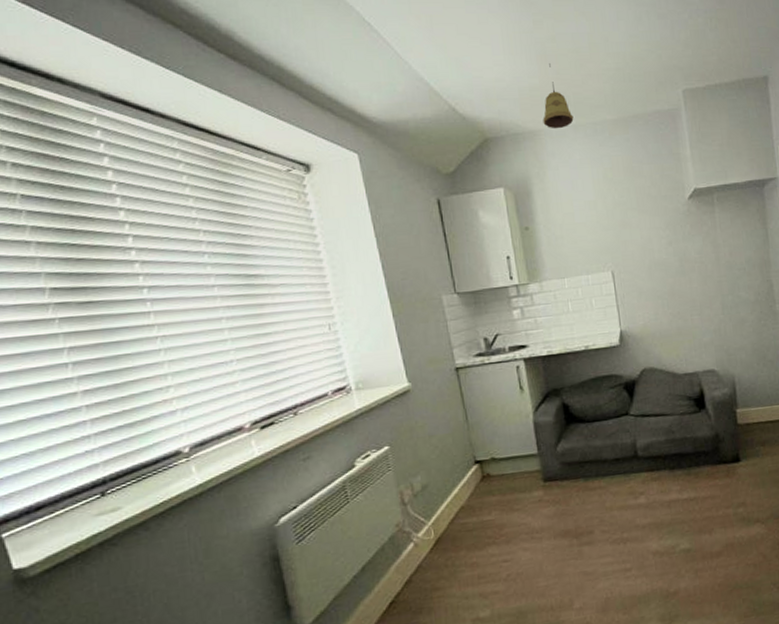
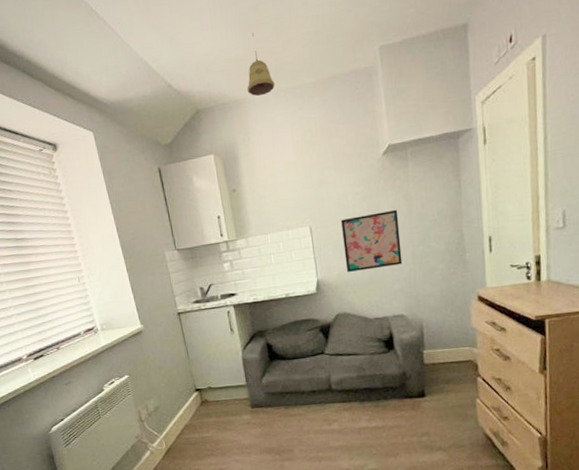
wall art: none [645,256,712,322] -> present [340,209,403,272]

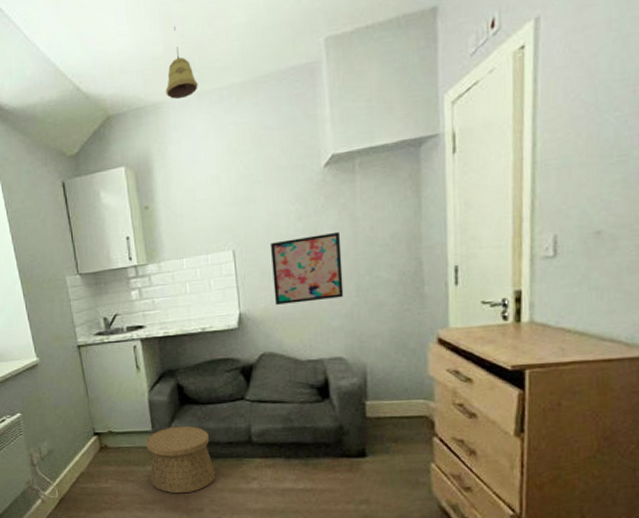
basket: none [241,378,302,438] -> present [146,425,216,494]

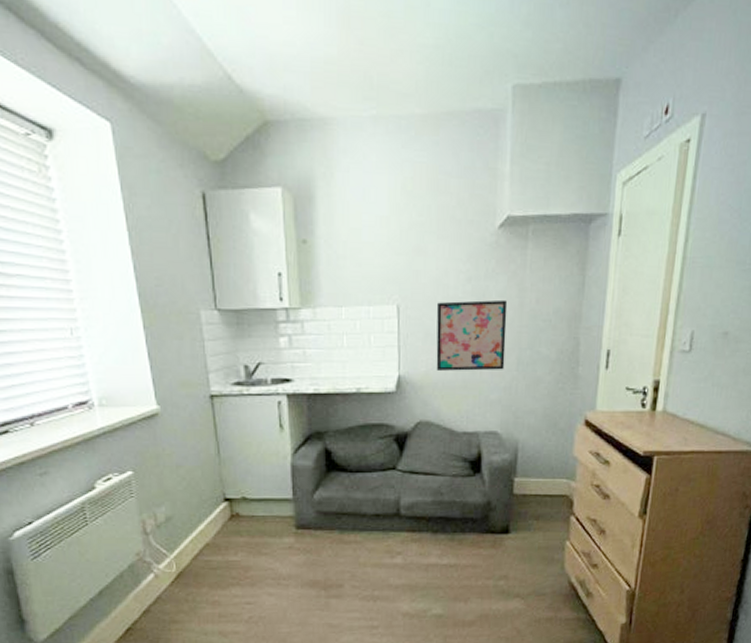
basket: present [146,425,216,494] -> none [285,494,359,568]
pendant light: present [165,26,198,100] -> none [337,28,375,119]

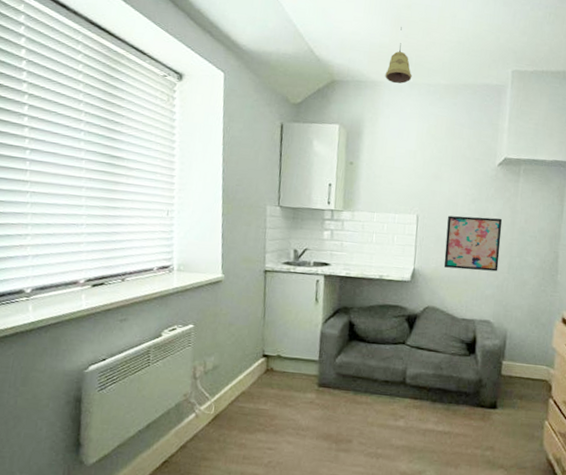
pendant light: none [337,28,375,119] -> present [385,27,412,84]

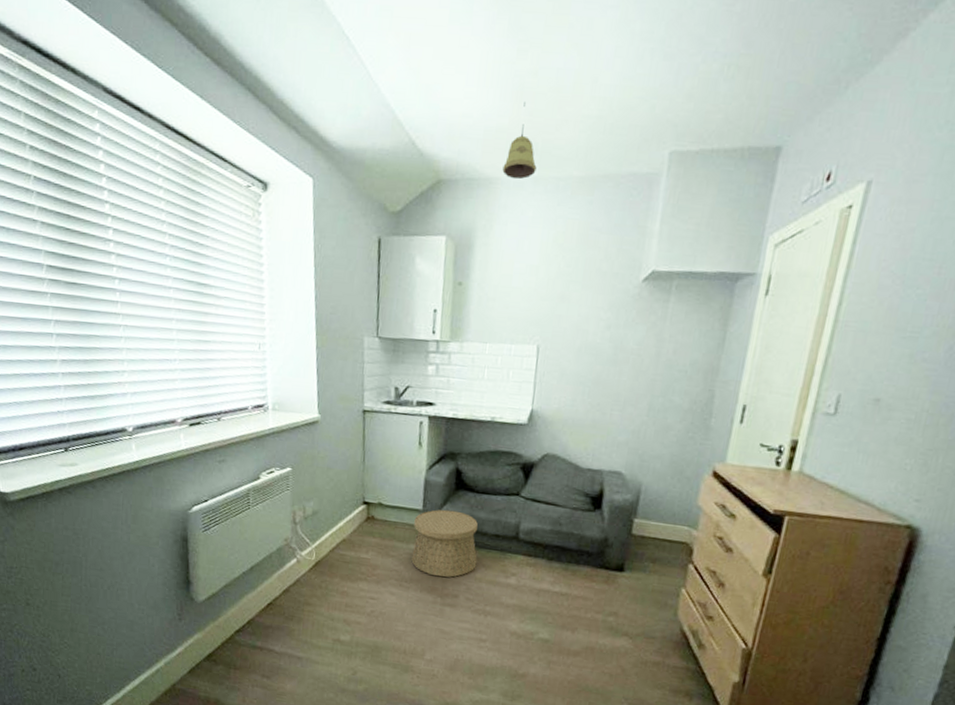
basket: none [308,359,369,424] -> present [411,509,478,578]
wall art: present [443,215,503,272] -> none [567,346,645,414]

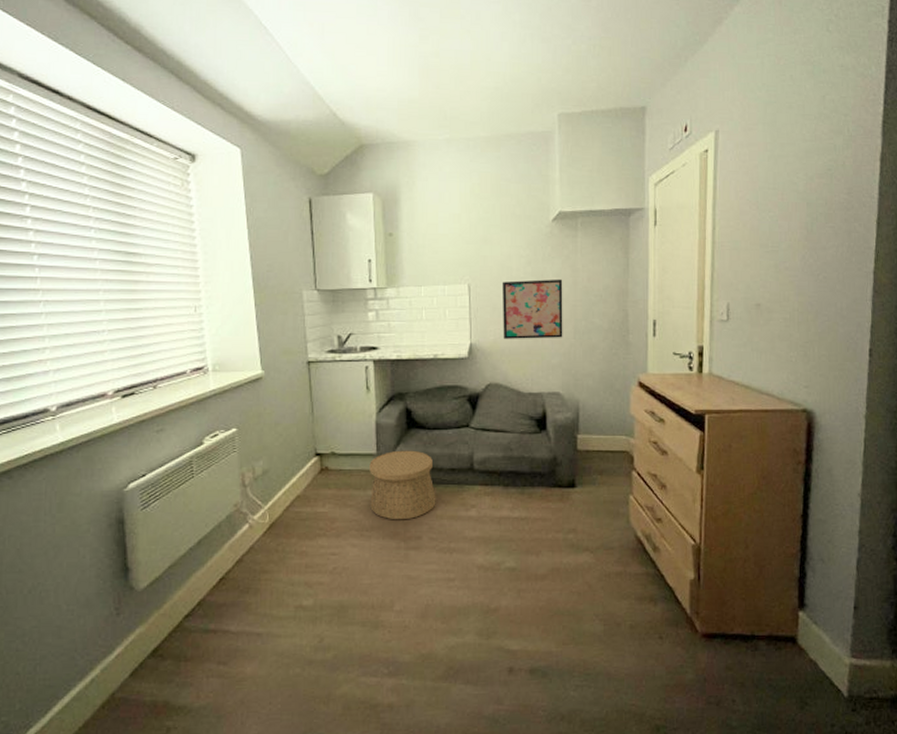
pendant light: present [502,102,537,180] -> none [418,78,448,142]
wall art: none [567,346,645,414] -> present [502,279,563,339]

